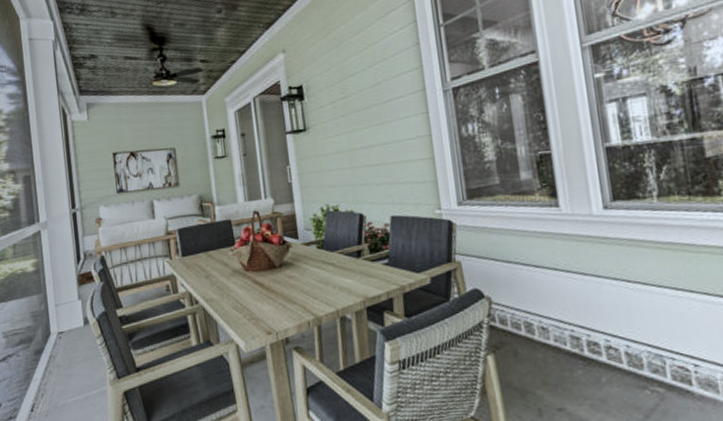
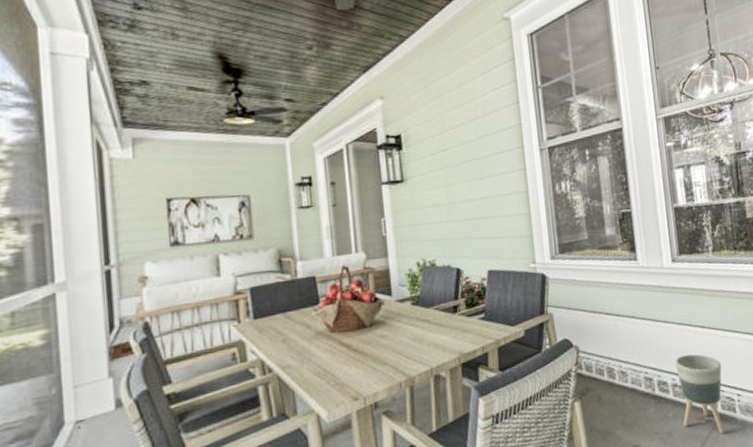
planter: none [609,313,677,409] -> present [675,354,725,434]

